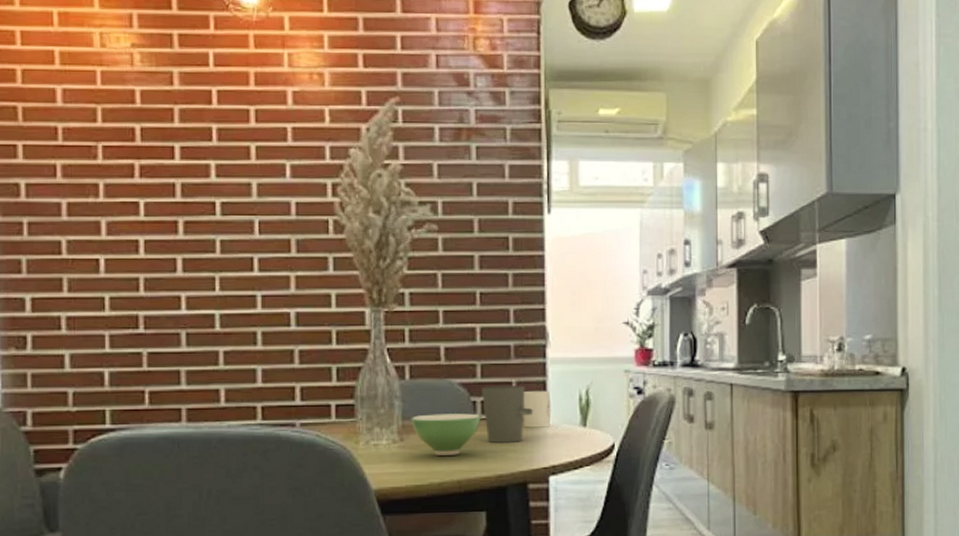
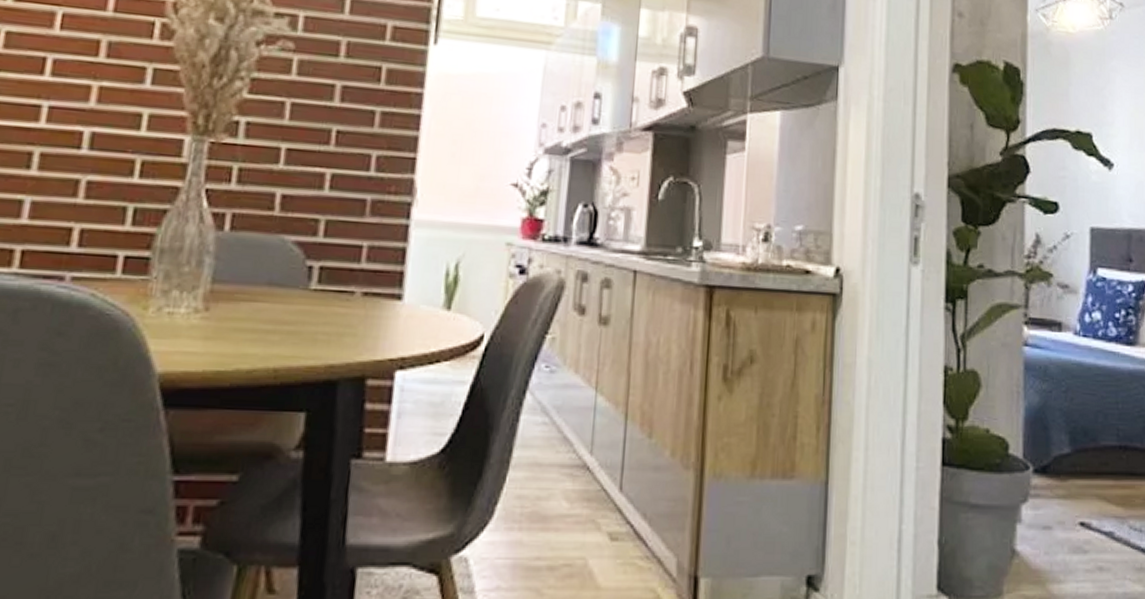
bowl: present [410,413,482,456] -> none [222,278,319,335]
cup: present [481,385,533,444] -> none [321,248,386,325]
mug: present [523,390,552,428] -> none [370,258,410,307]

